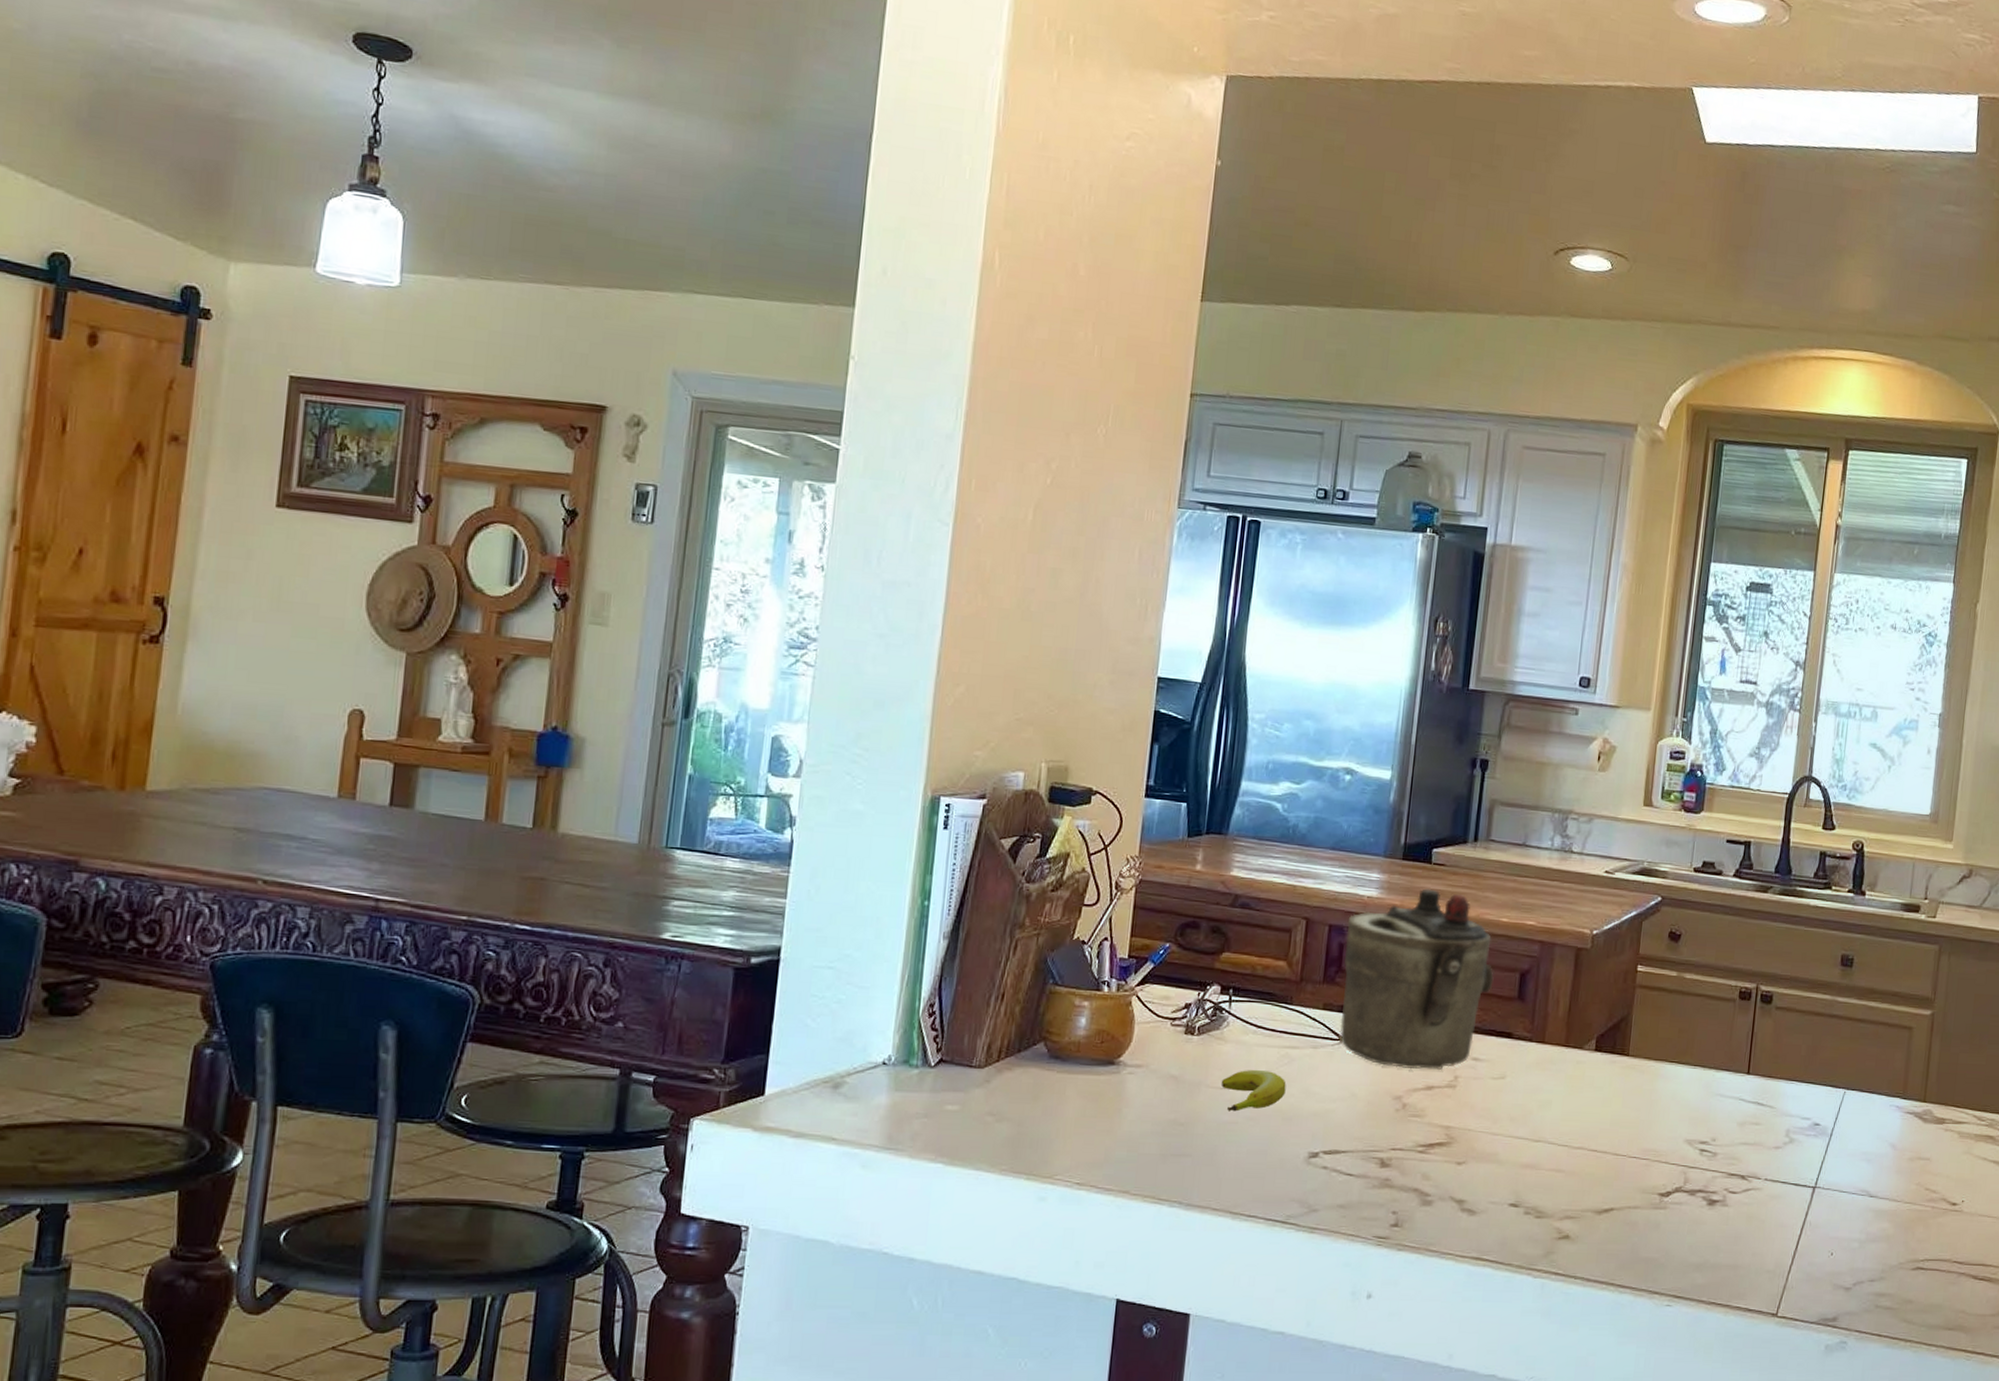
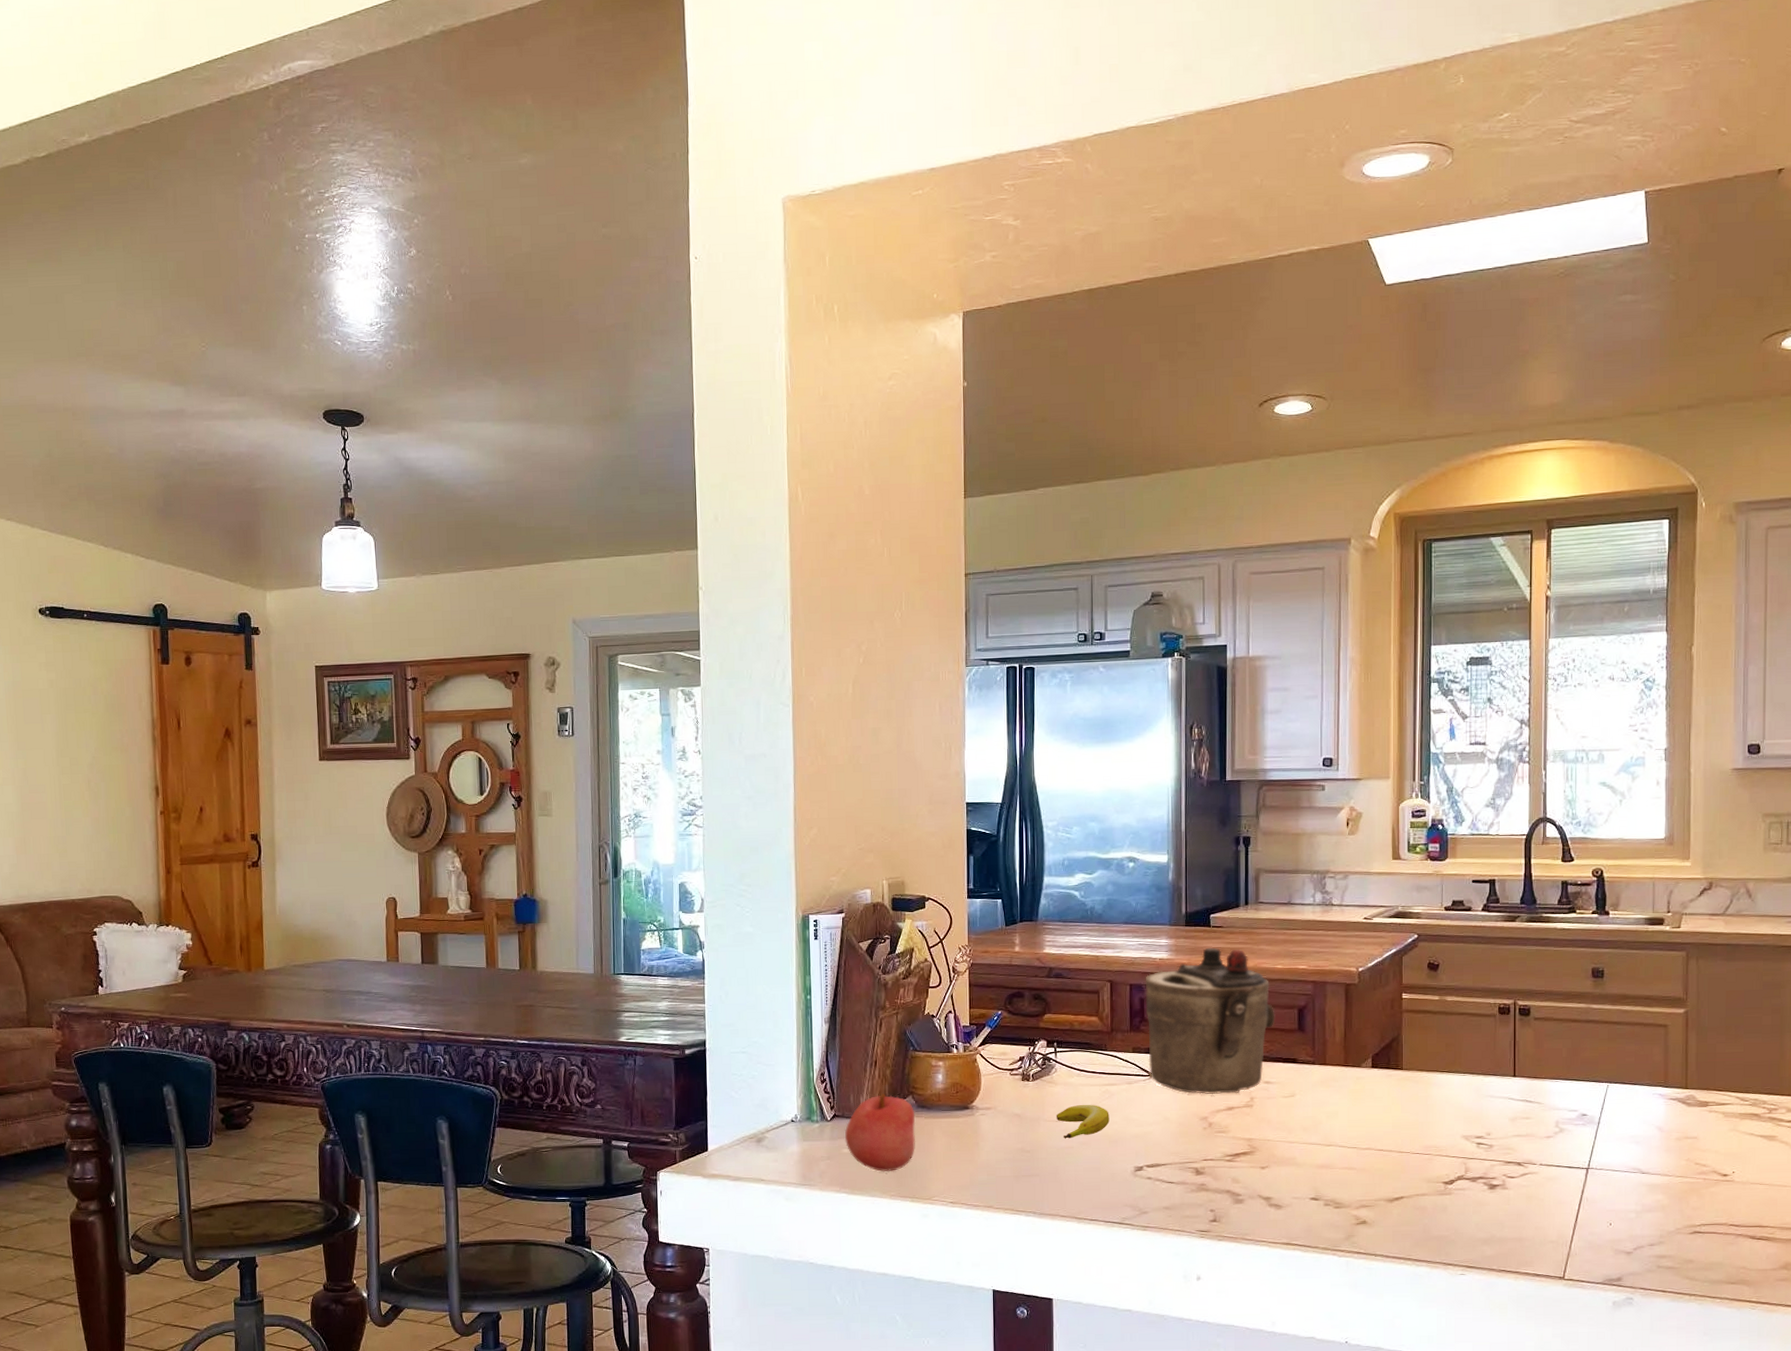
apple: none [950,1036,1045,1139] -> present [844,1093,916,1172]

